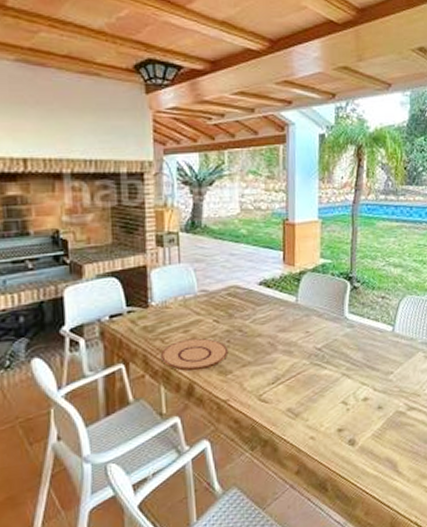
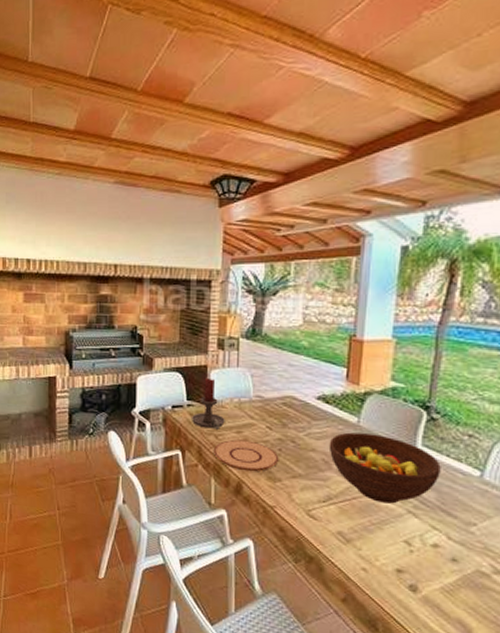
candle holder: none [134,278,171,334] -> present [192,377,225,429]
fruit bowl: none [273,309,364,372] -> present [328,432,441,504]

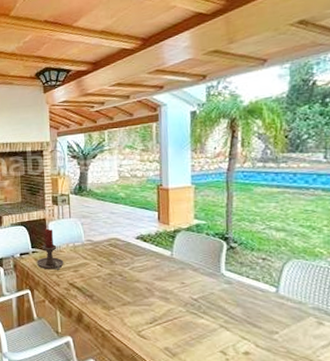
plate: present [214,439,279,472] -> none [57,277,111,303]
fruit bowl: present [328,432,441,504] -> none [149,264,243,321]

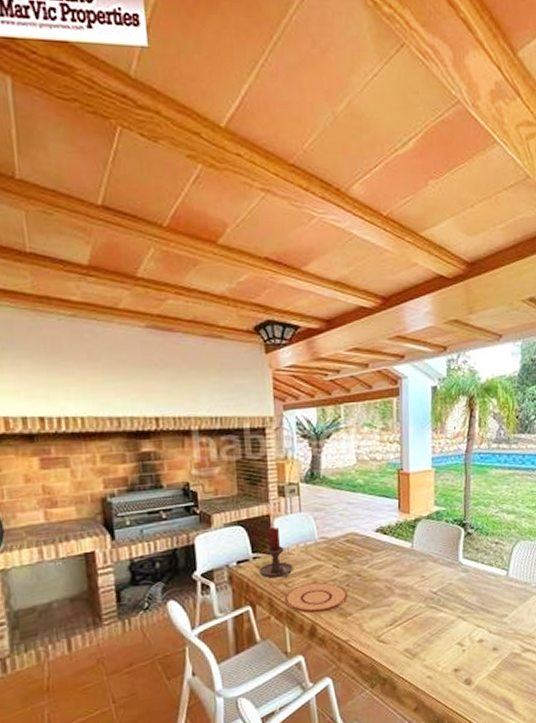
plate: none [57,277,111,303] -> present [285,582,348,614]

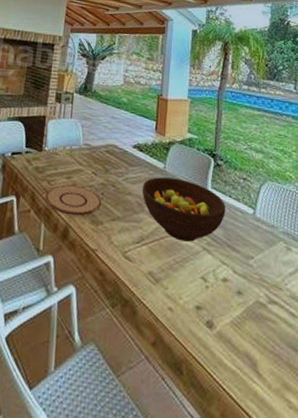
candle holder: present [259,526,293,579] -> none [28,127,58,175]
fruit bowl: none [390,555,479,615] -> present [142,177,226,242]

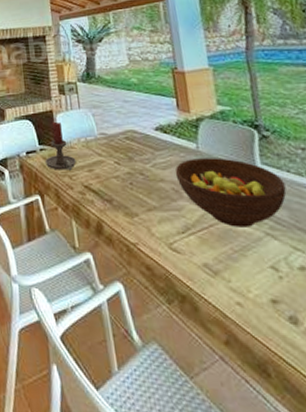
candle holder: none [28,127,58,175] -> present [45,121,76,170]
plate: present [46,184,102,216] -> none [70,178,133,209]

